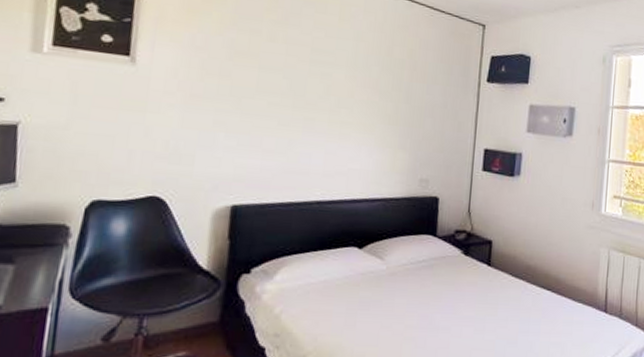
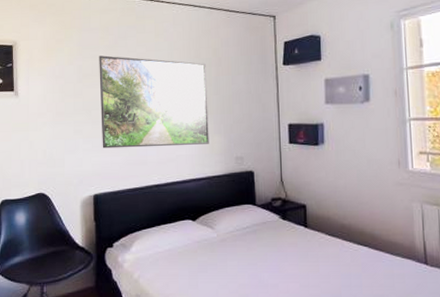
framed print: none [251,31,398,160] -> present [99,55,209,149]

